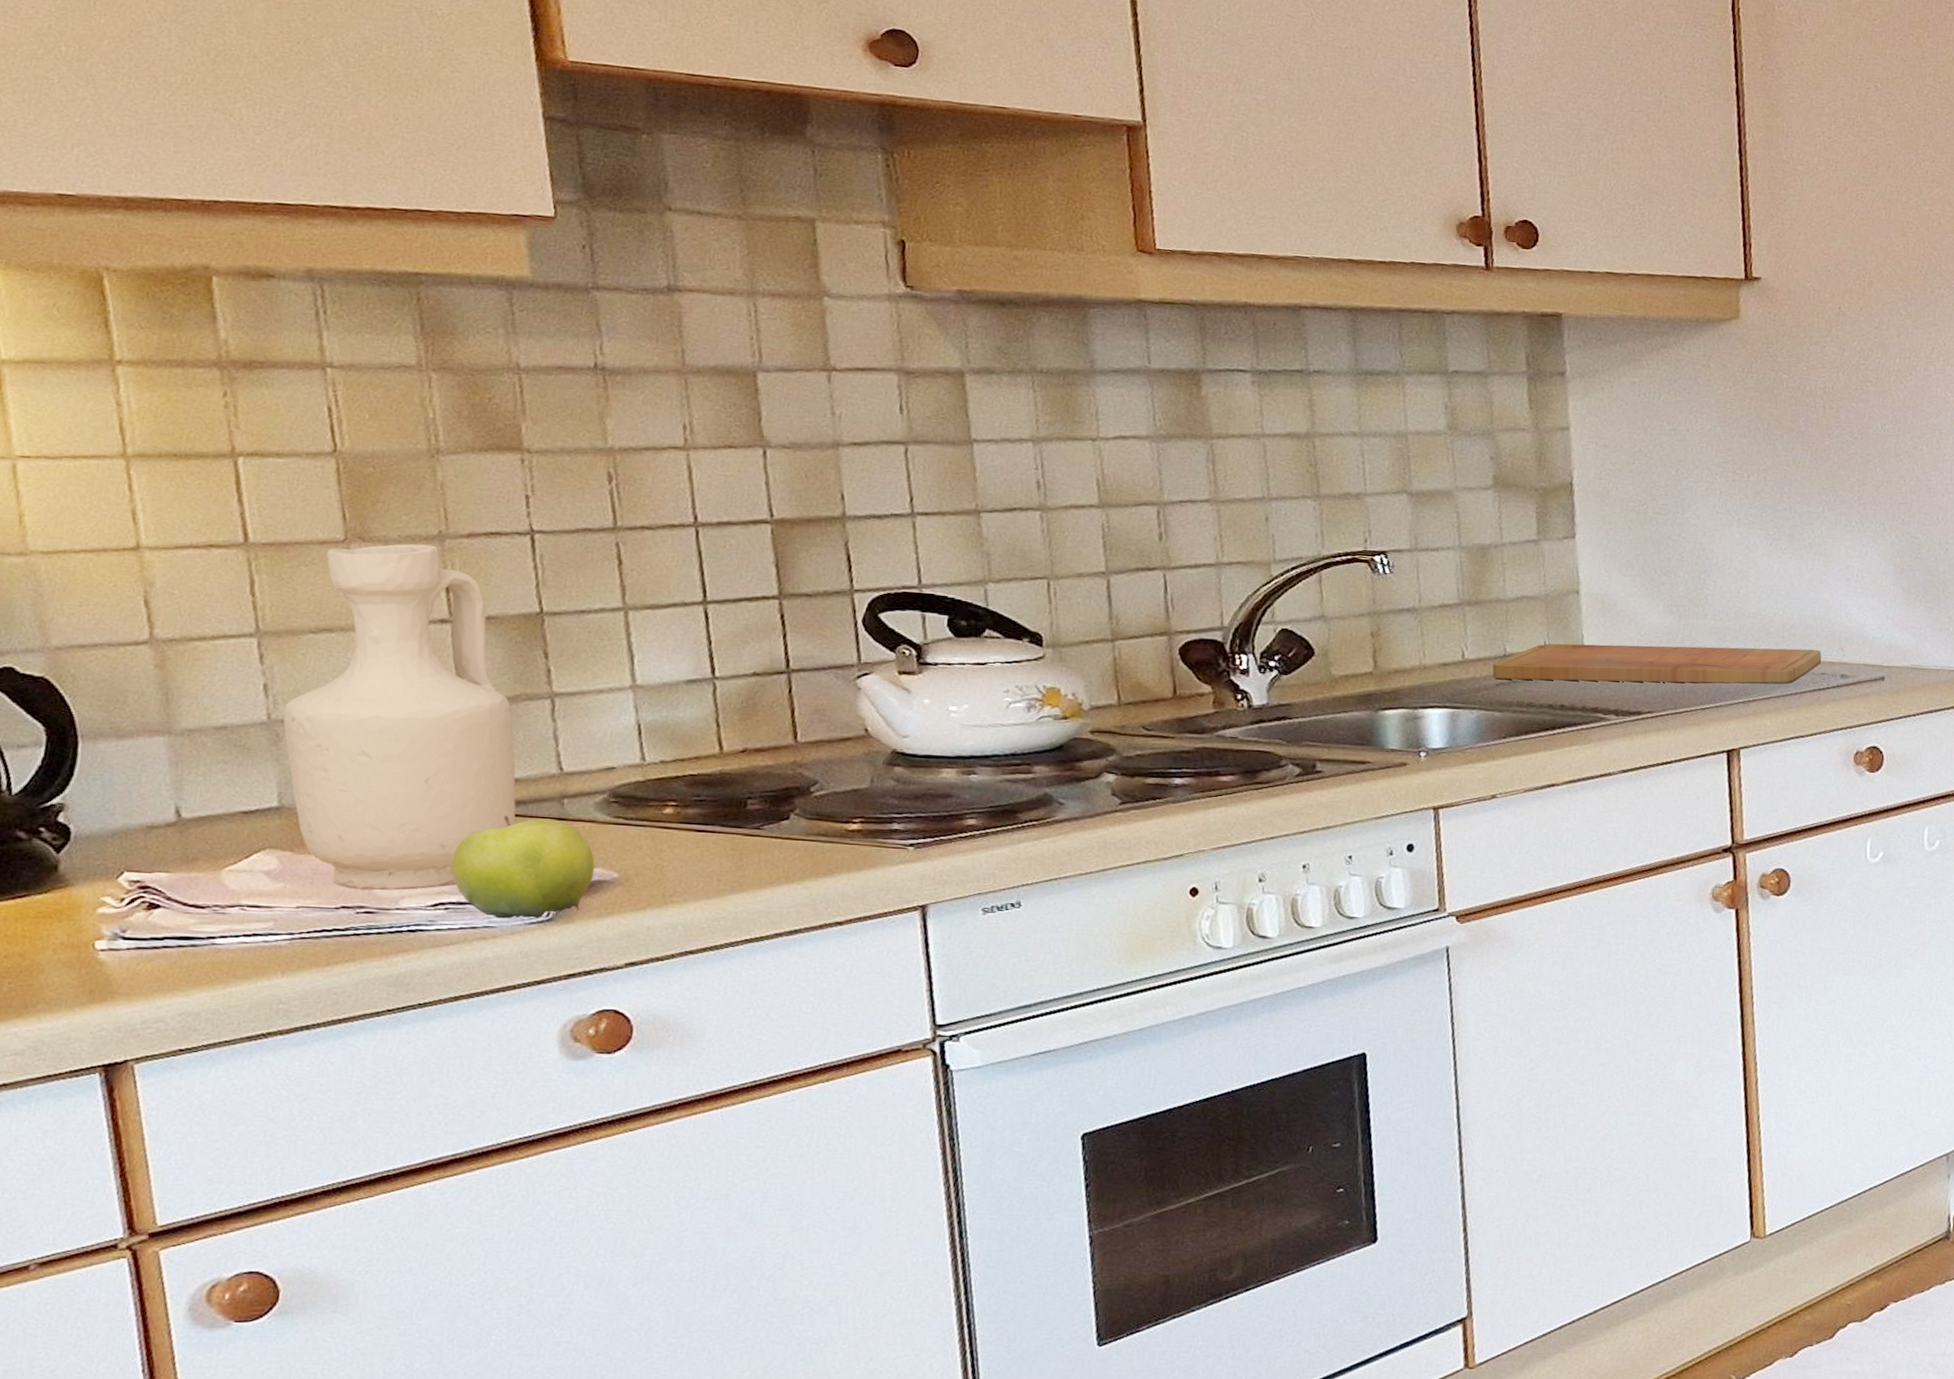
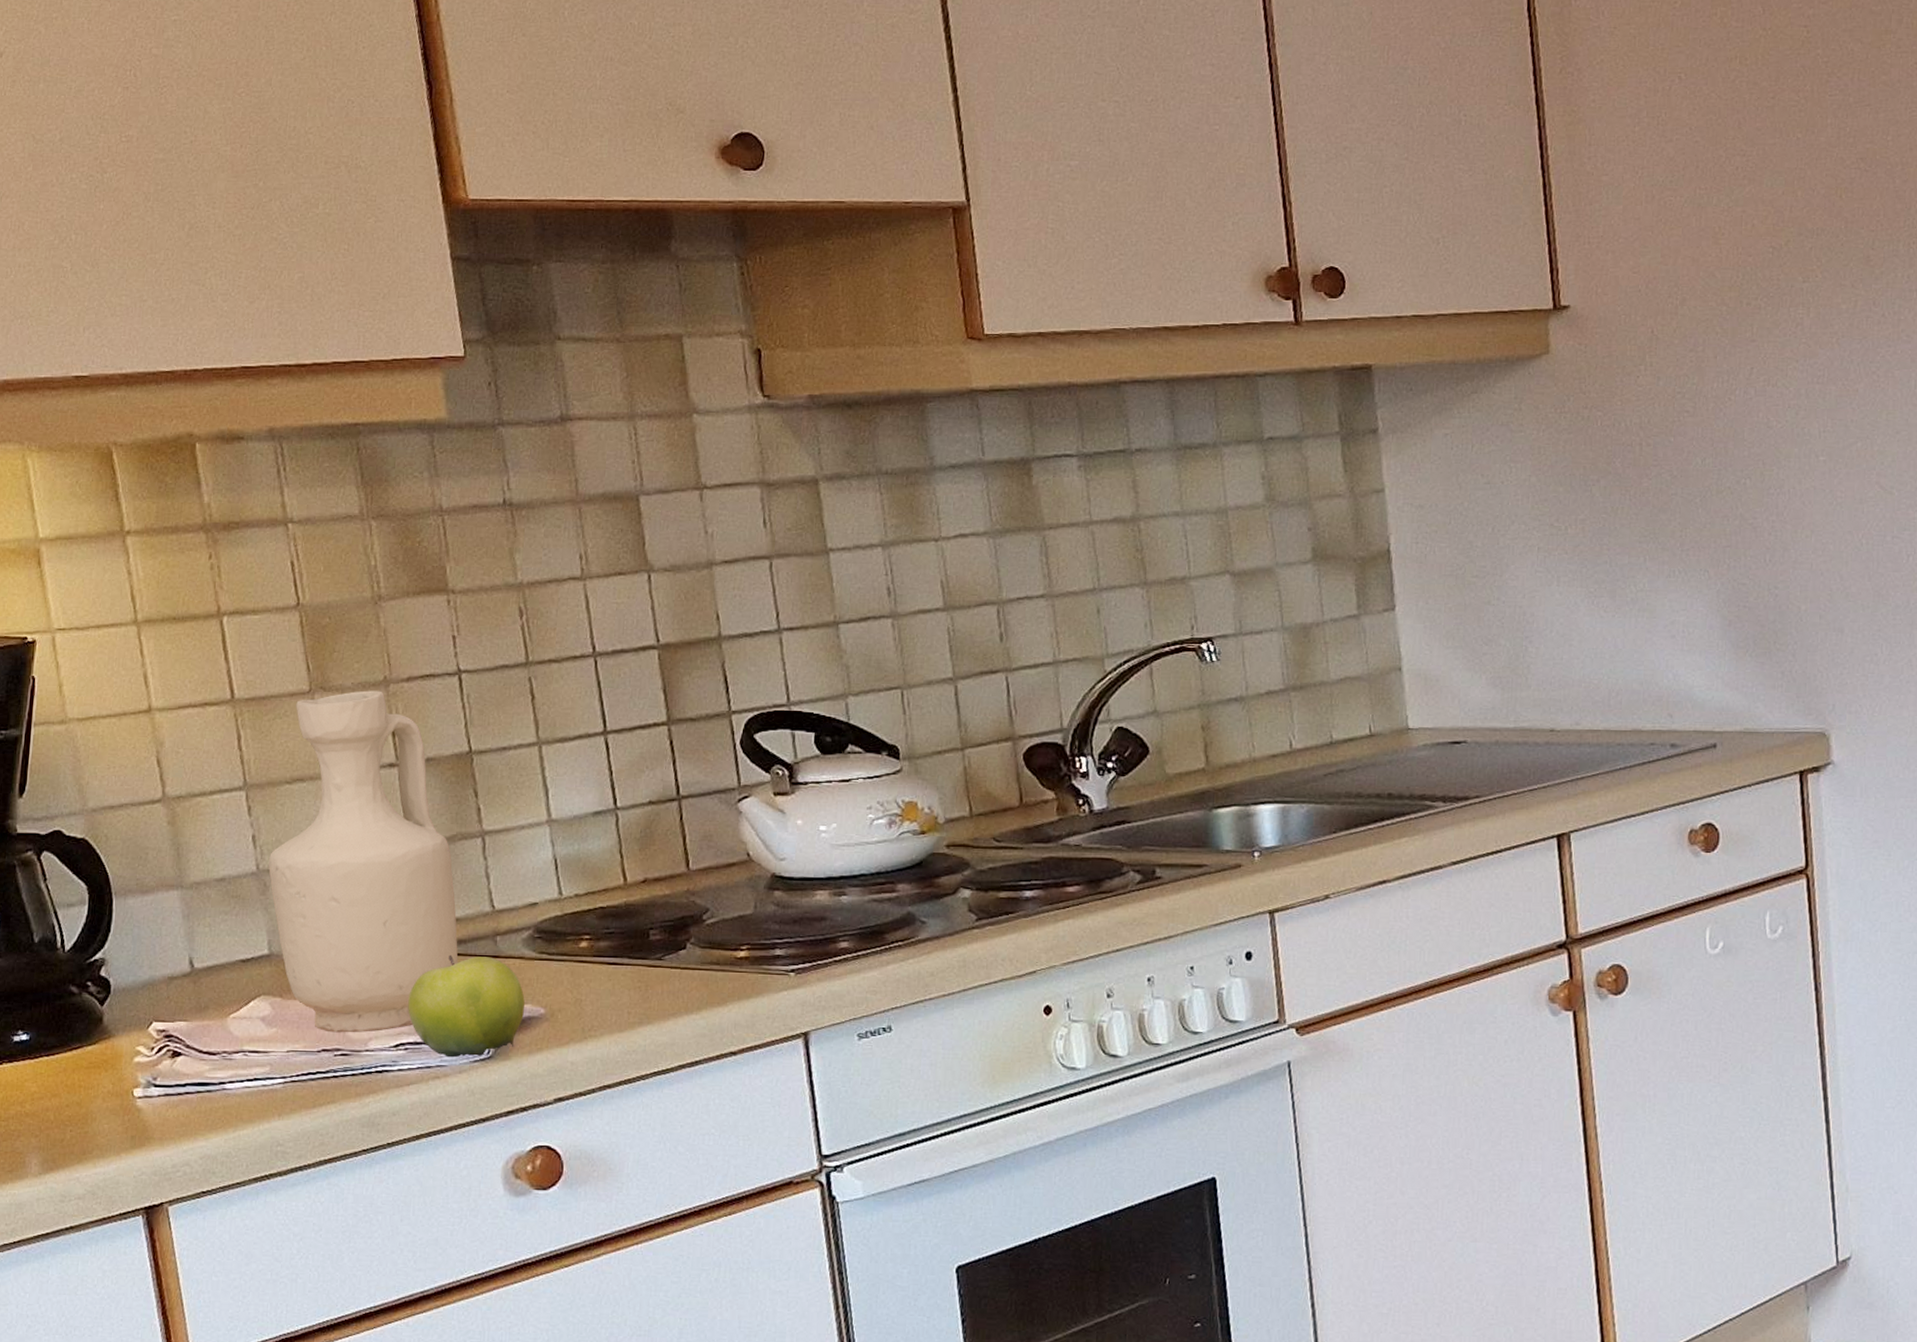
cutting board: present [1492,643,1822,685] -> none [1319,717,1650,769]

